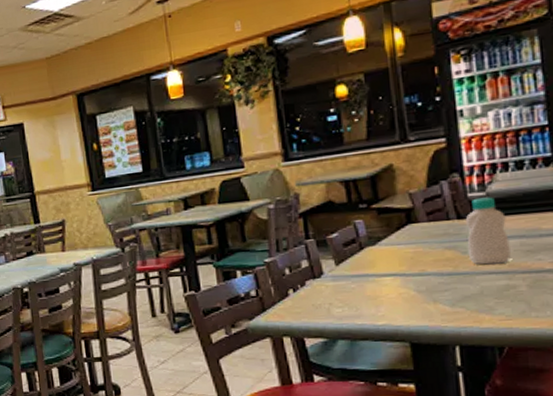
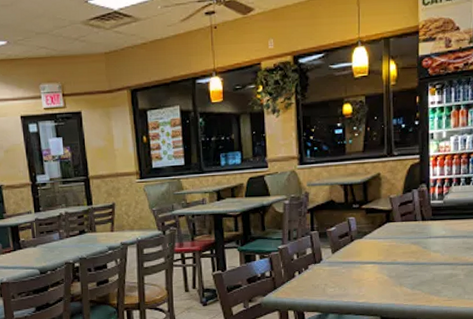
bottle: present [465,197,511,265] -> none [427,204,456,258]

